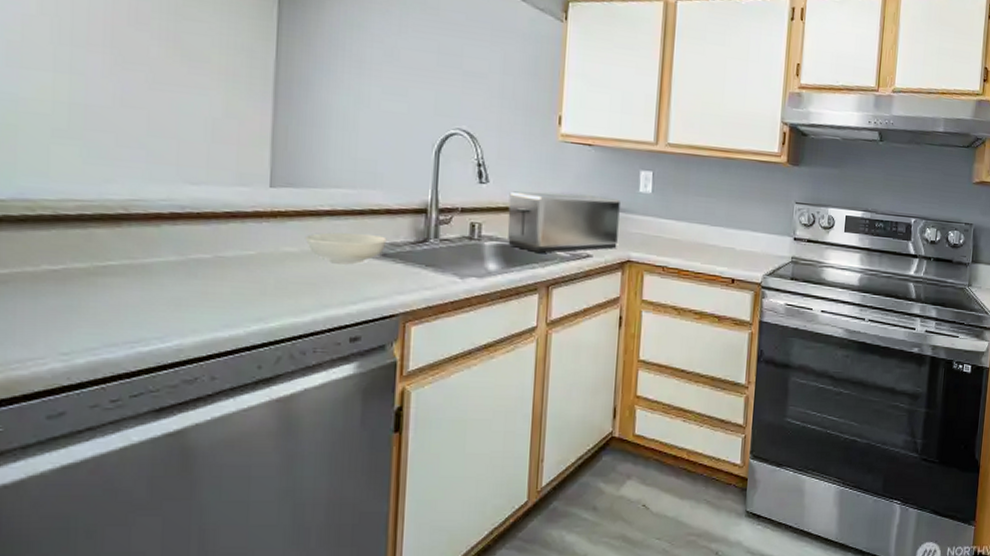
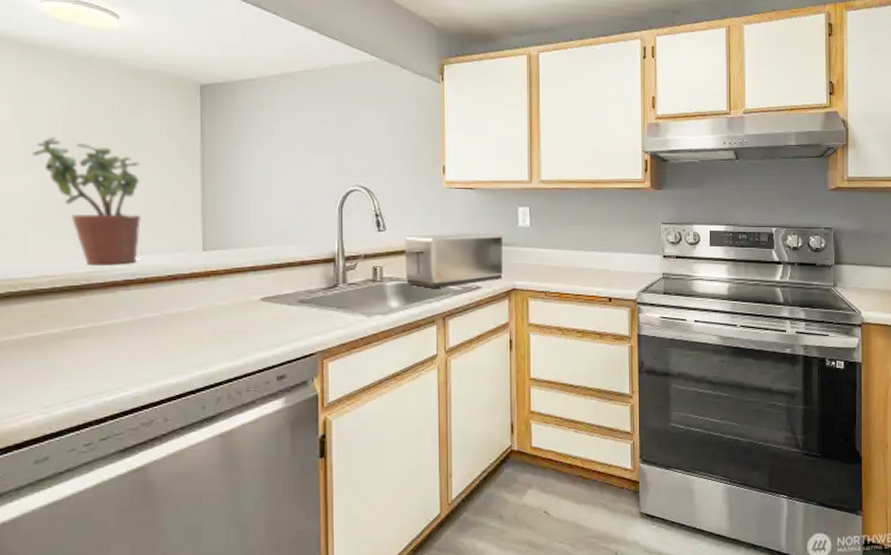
potted plant: none [62,34,199,196] -> present [31,136,141,267]
bowl: present [305,232,387,265] -> none [234,284,303,313]

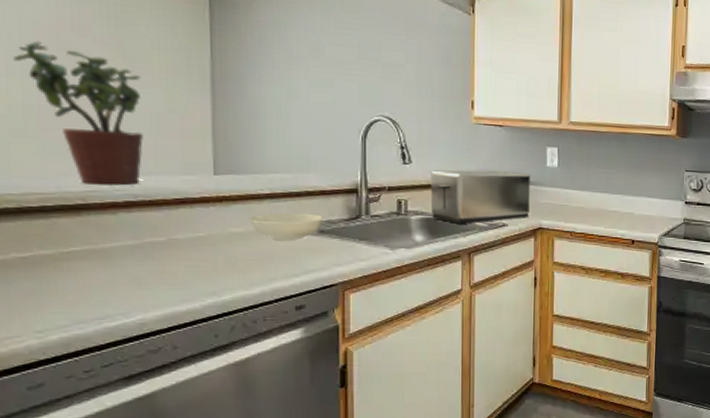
bowl: none [234,284,303,313] -> present [249,212,323,242]

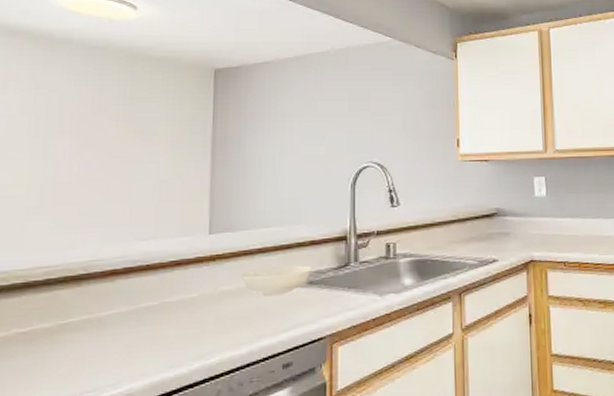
potted plant: present [12,40,143,187] -> none [37,124,149,255]
toaster: present [430,170,530,224] -> none [418,204,520,263]

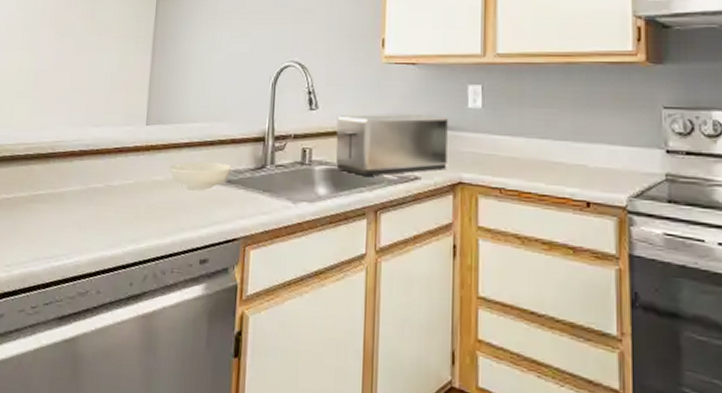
toaster: none [418,204,520,263] -> present [335,114,448,176]

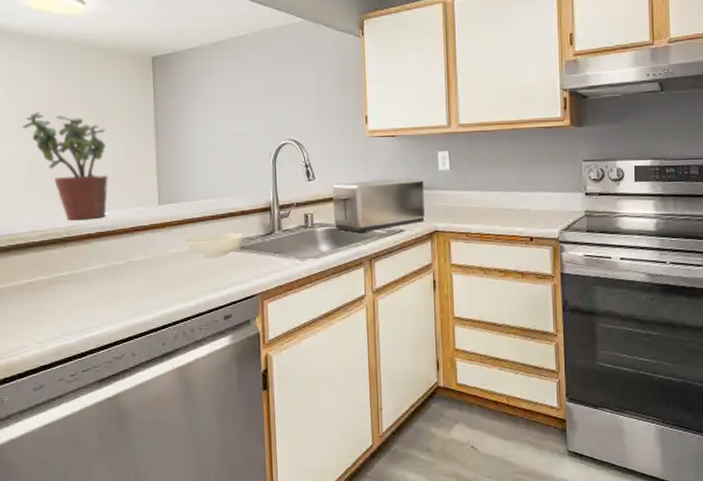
potted plant: none [26,20,104,137] -> present [22,111,108,221]

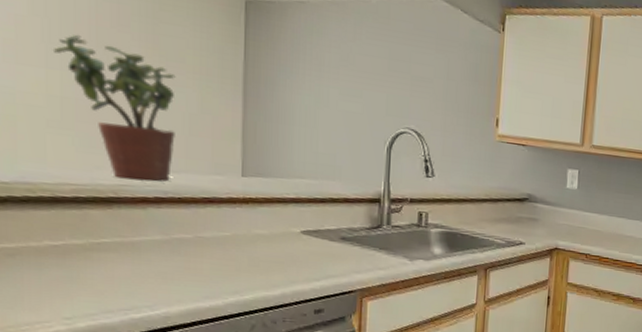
bowl: present [185,232,244,259] -> none [273,217,345,246]
toaster: present [332,178,425,232] -> none [451,185,550,240]

